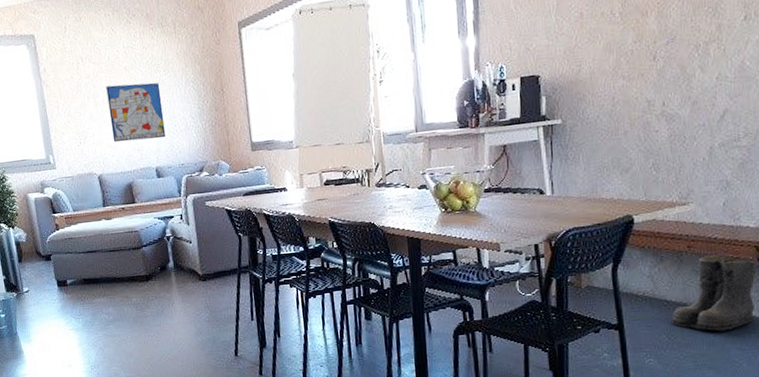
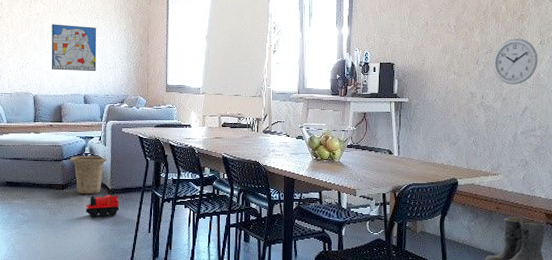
basket: none [150,237,194,285] -> present [69,155,108,195]
toy train: none [175,279,215,310] -> present [84,194,120,218]
wall clock: none [677,16,742,82] -> present [493,39,538,85]

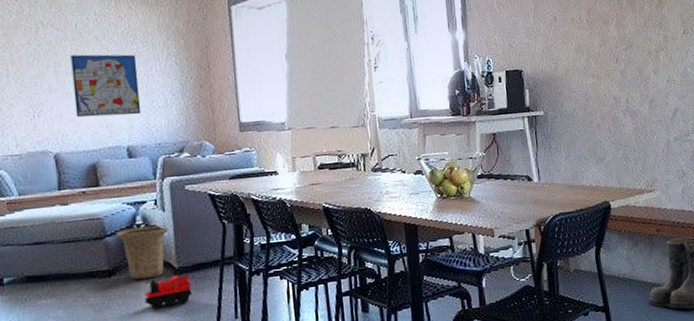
wall clock: present [493,39,538,85] -> none [634,29,684,84]

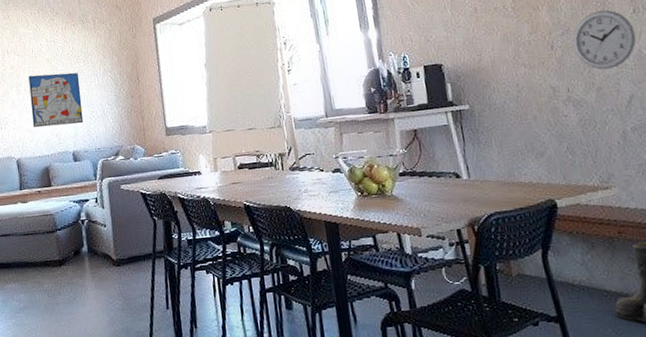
basket: present [115,225,169,280] -> none [64,221,108,270]
toy train: present [143,273,193,309] -> none [88,265,129,297]
wall clock: none [634,29,684,84] -> present [572,10,636,70]

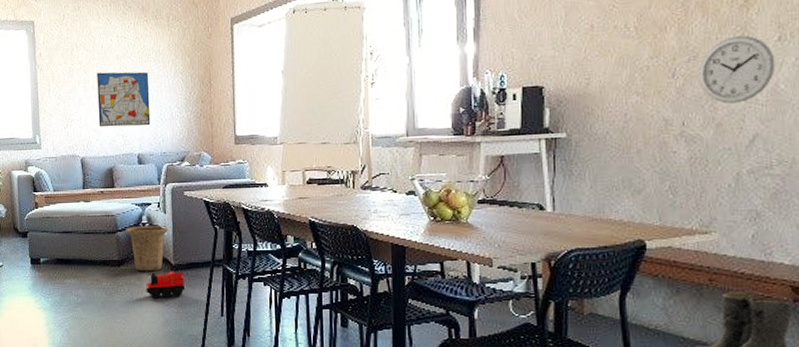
basket: none [64,221,108,270] -> present [125,225,169,272]
toy train: none [88,265,129,297] -> present [145,270,186,299]

